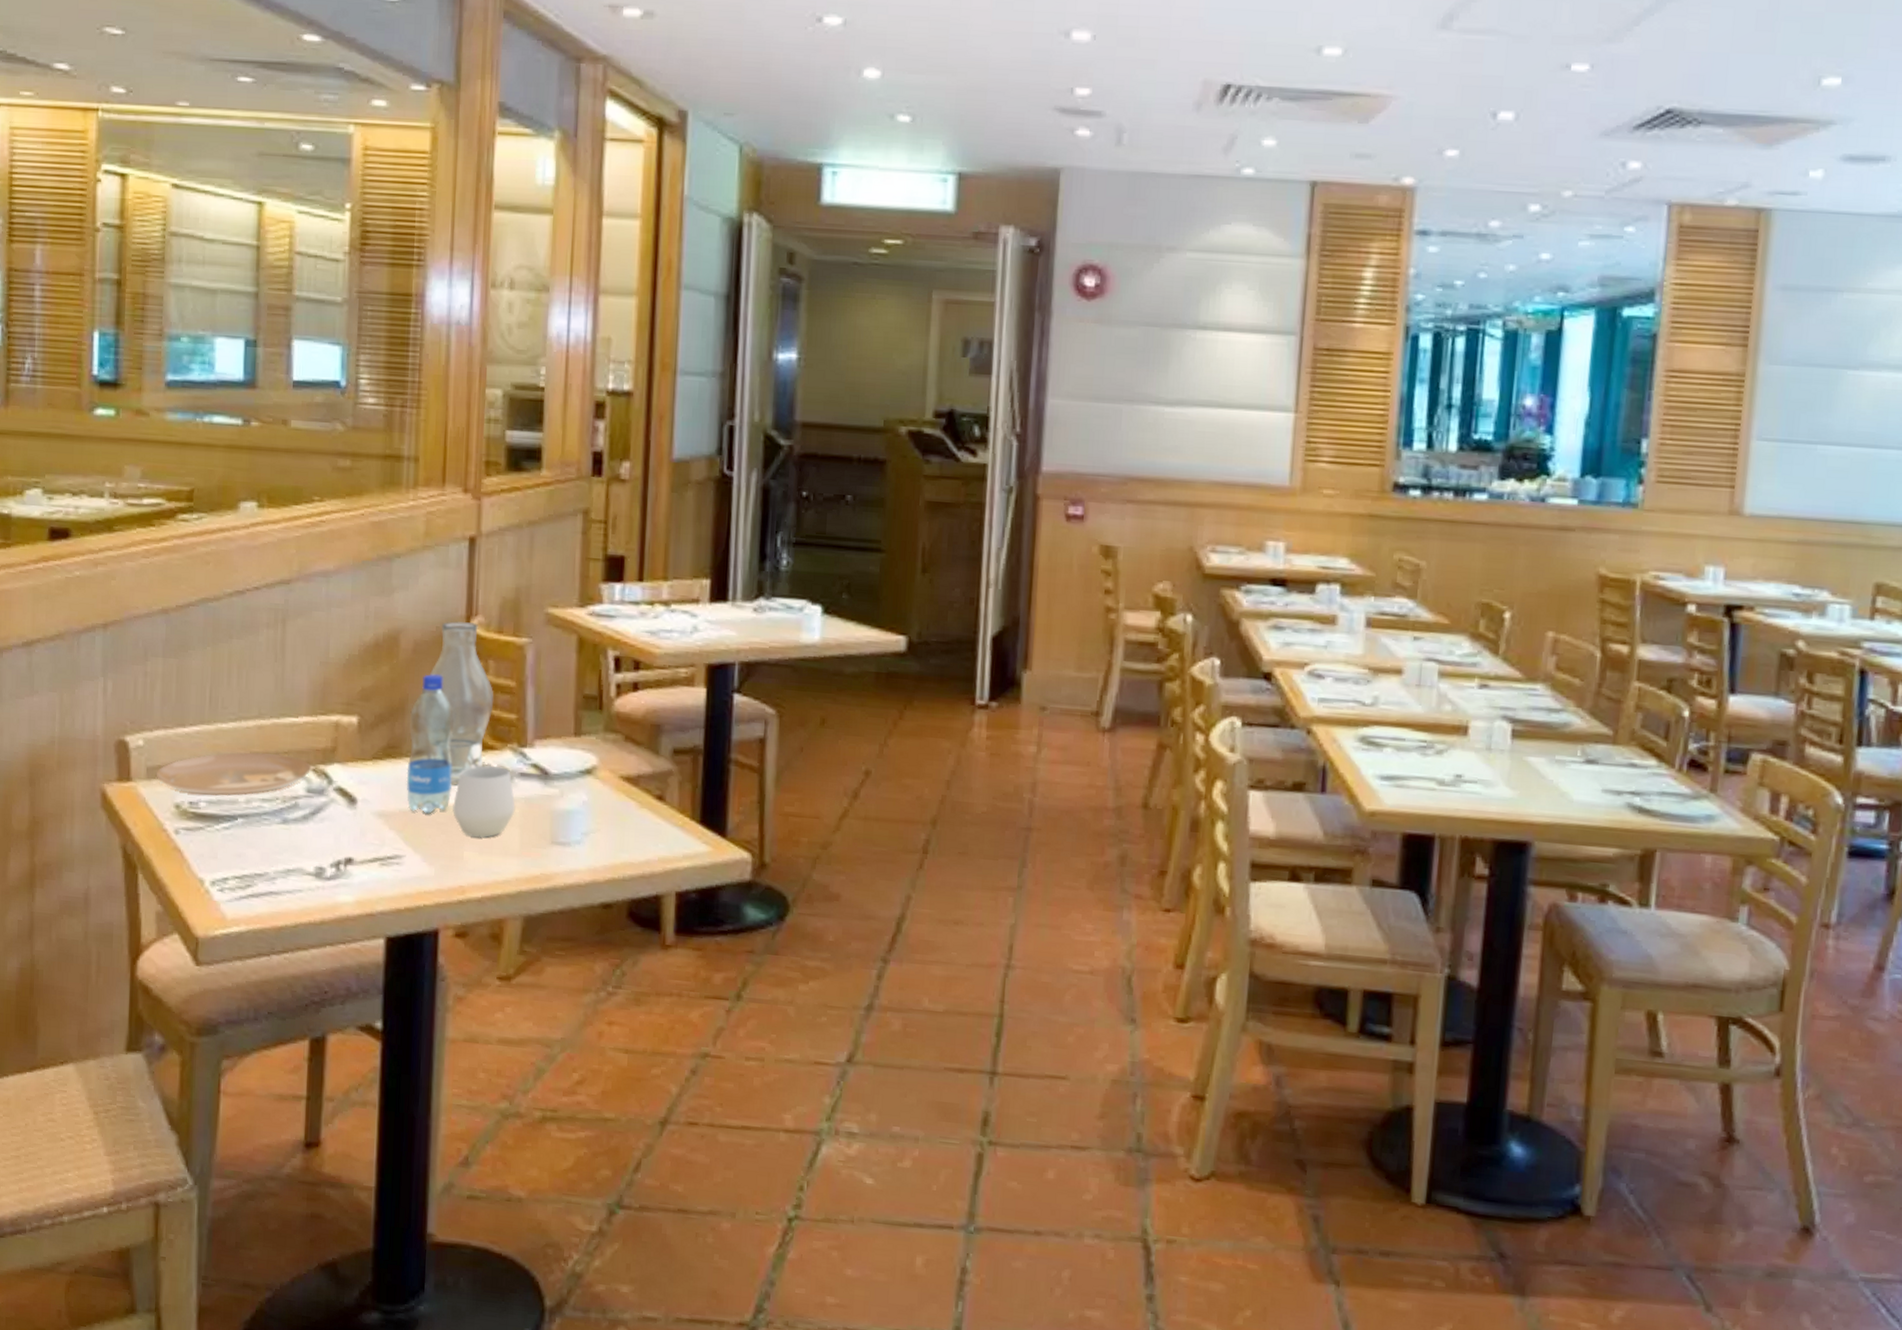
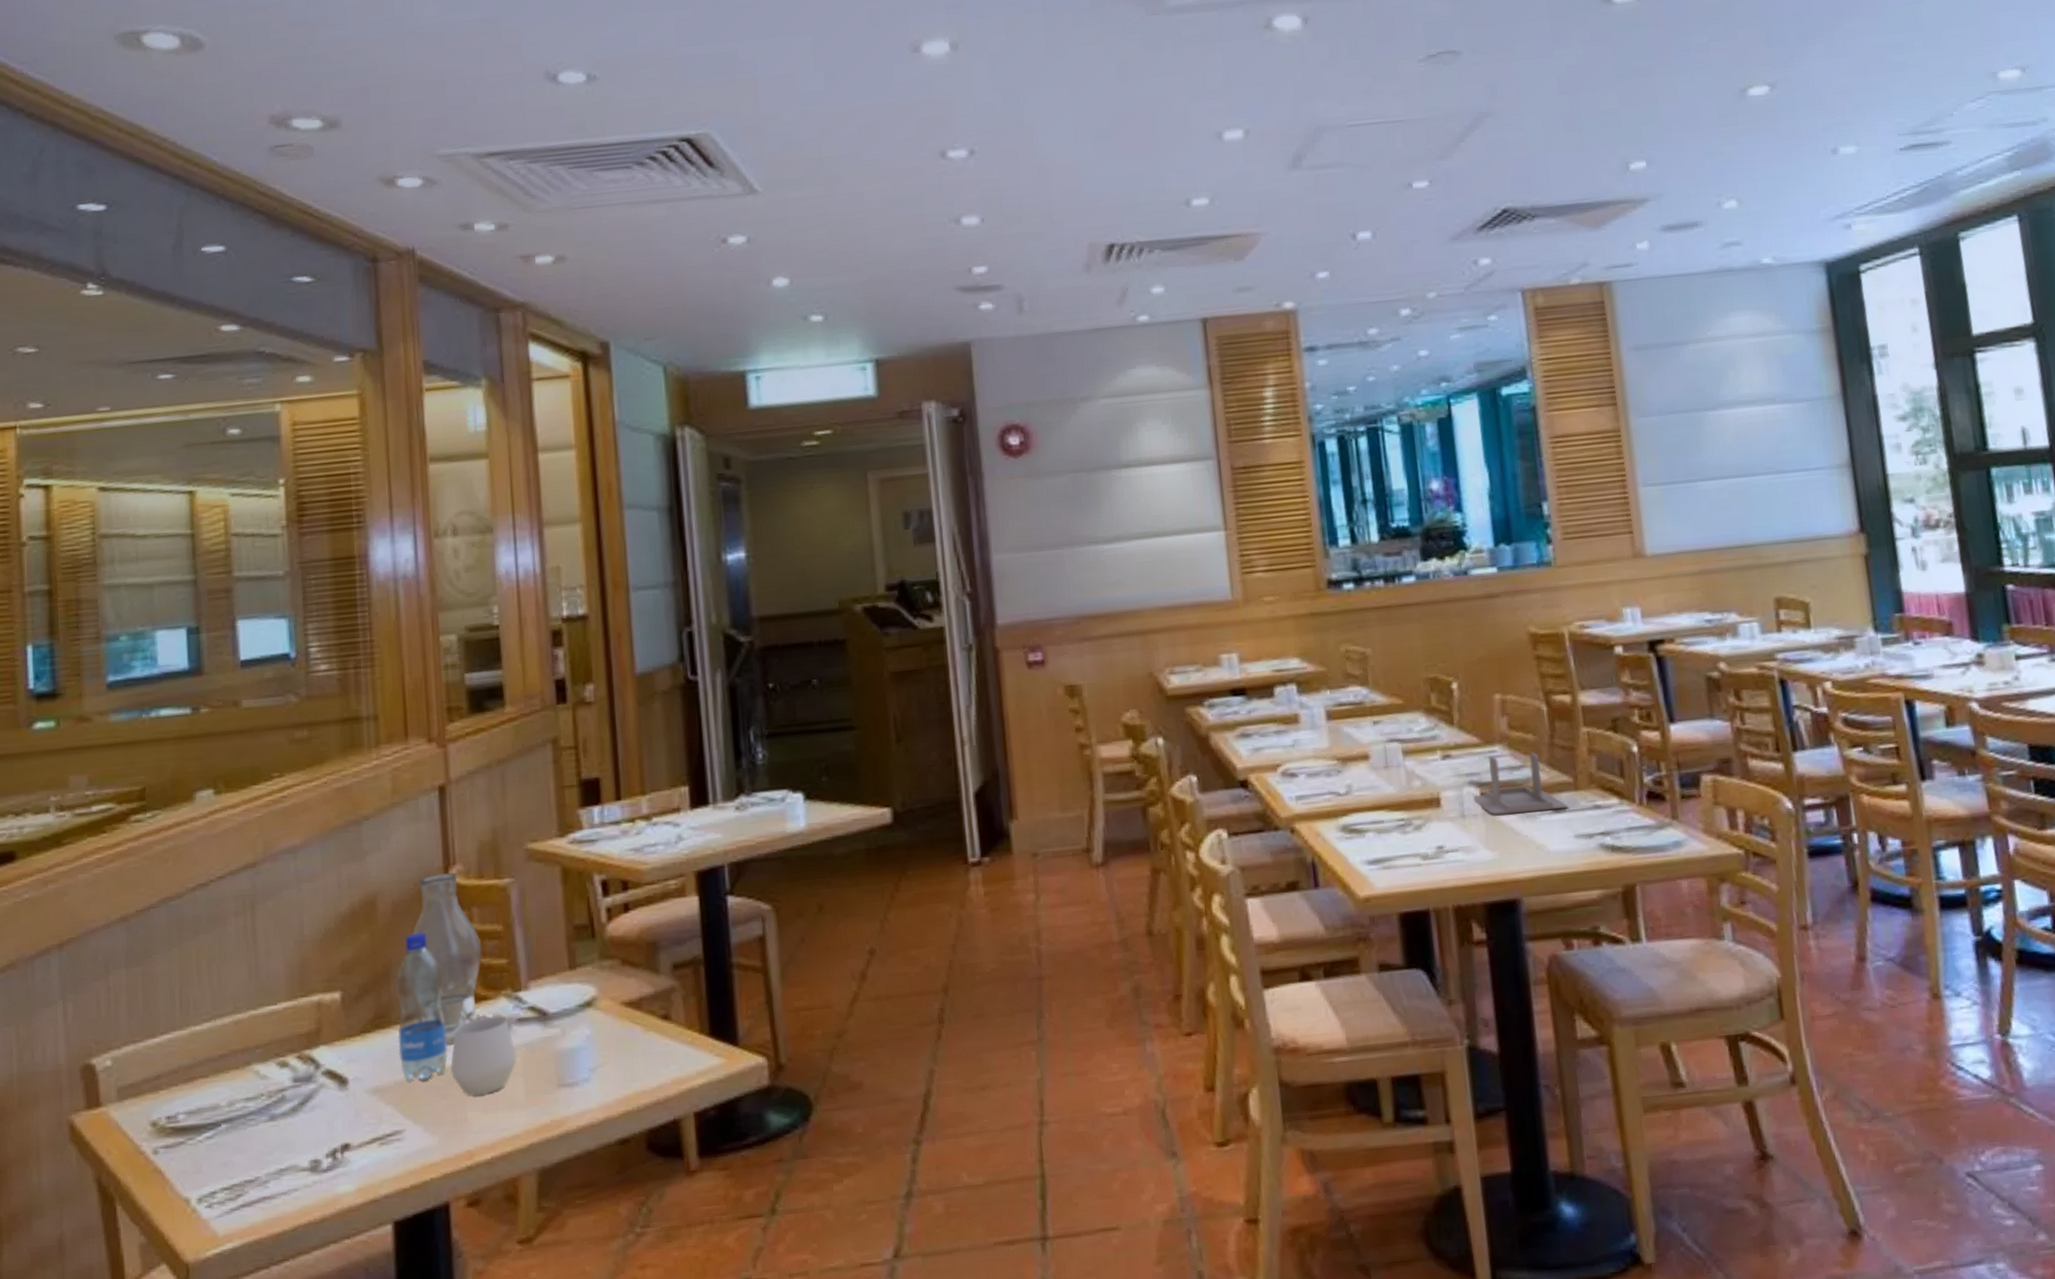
plate: present [156,752,312,797] -> none [127,1046,296,1109]
napkin holder: none [1503,693,1602,761] -> present [1473,753,1568,815]

